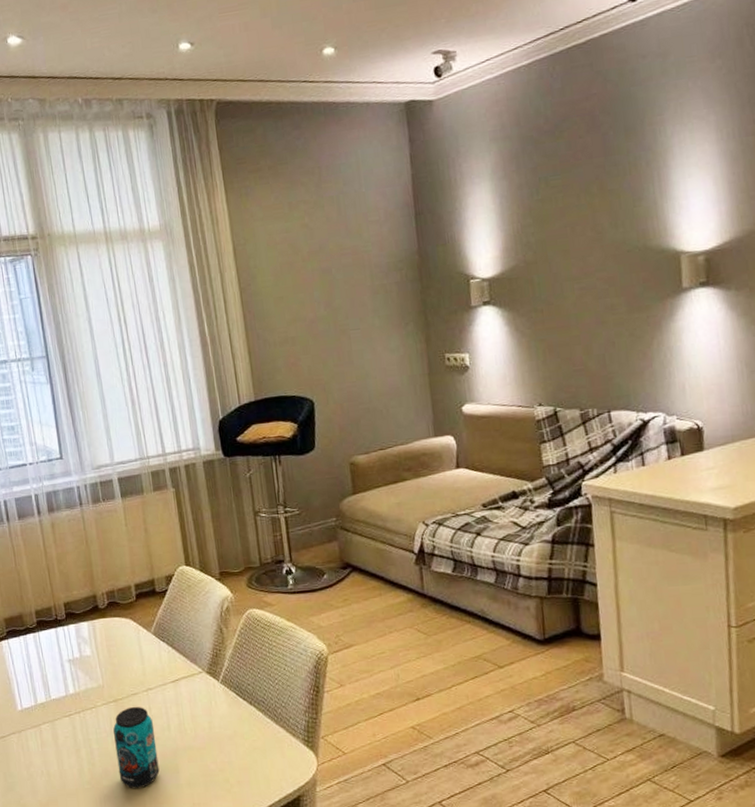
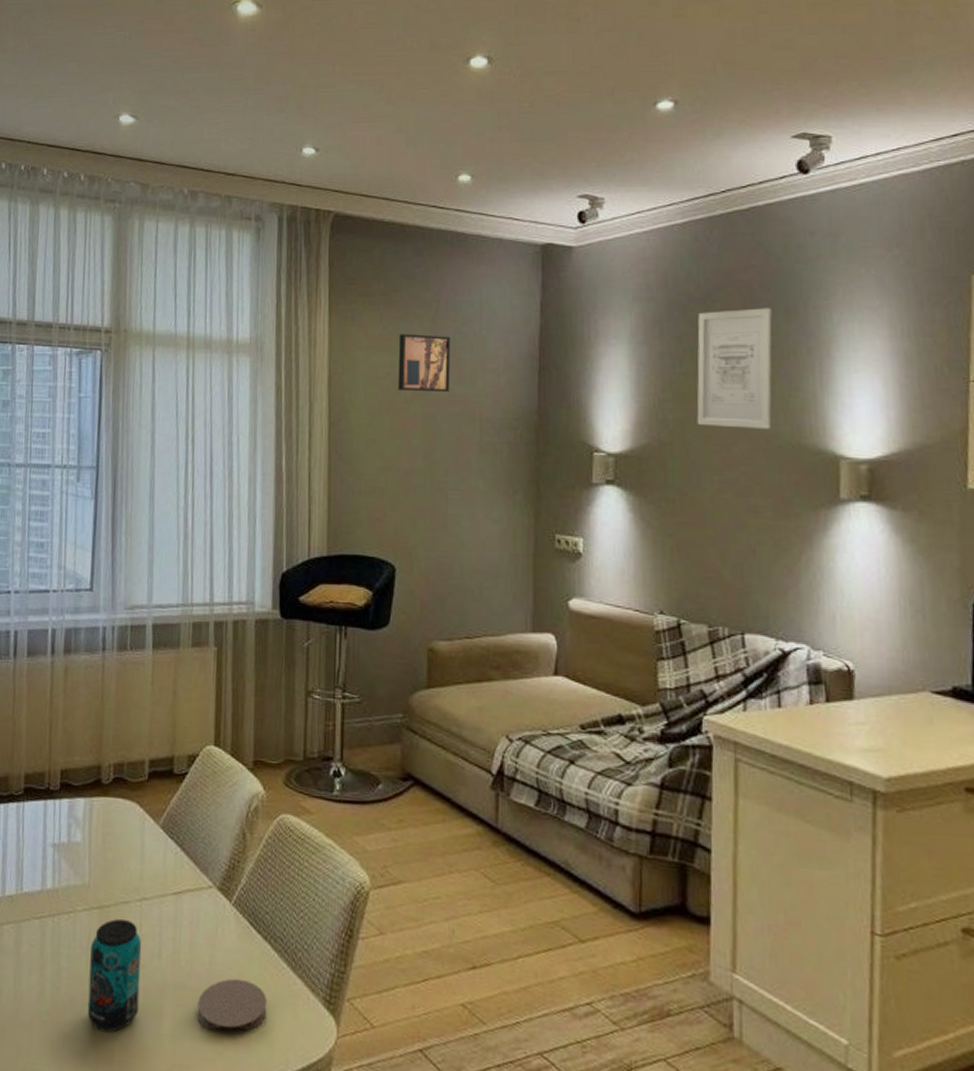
coaster: none [204,735,260,776] -> present [197,978,268,1030]
wall art: none [290,197,340,252] -> present [397,334,451,393]
wall art: none [549,130,620,243] -> present [696,308,772,429]

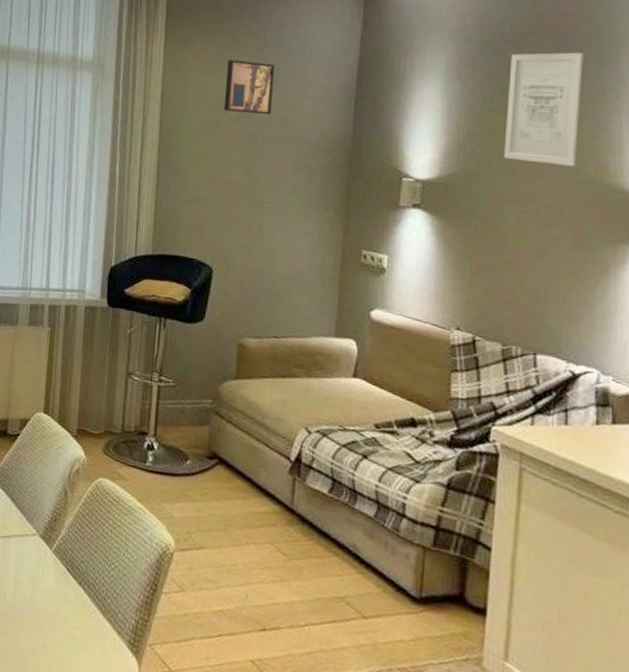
coaster: present [197,978,268,1030] -> none [17,615,79,662]

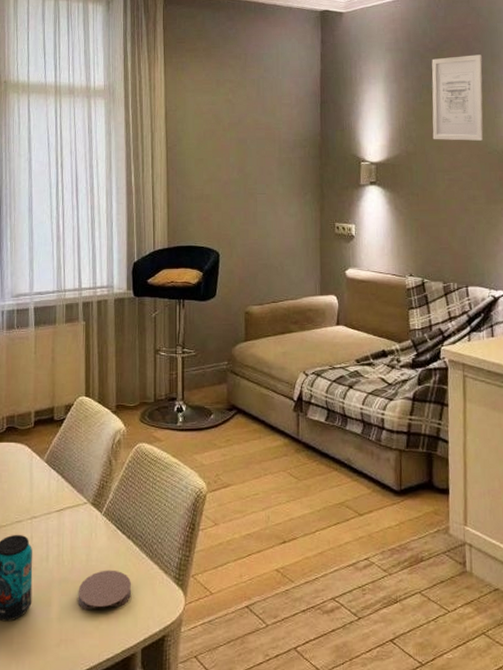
coaster: none [17,615,79,662] -> present [78,570,132,611]
wall art: present [223,60,275,115] -> none [217,79,257,122]

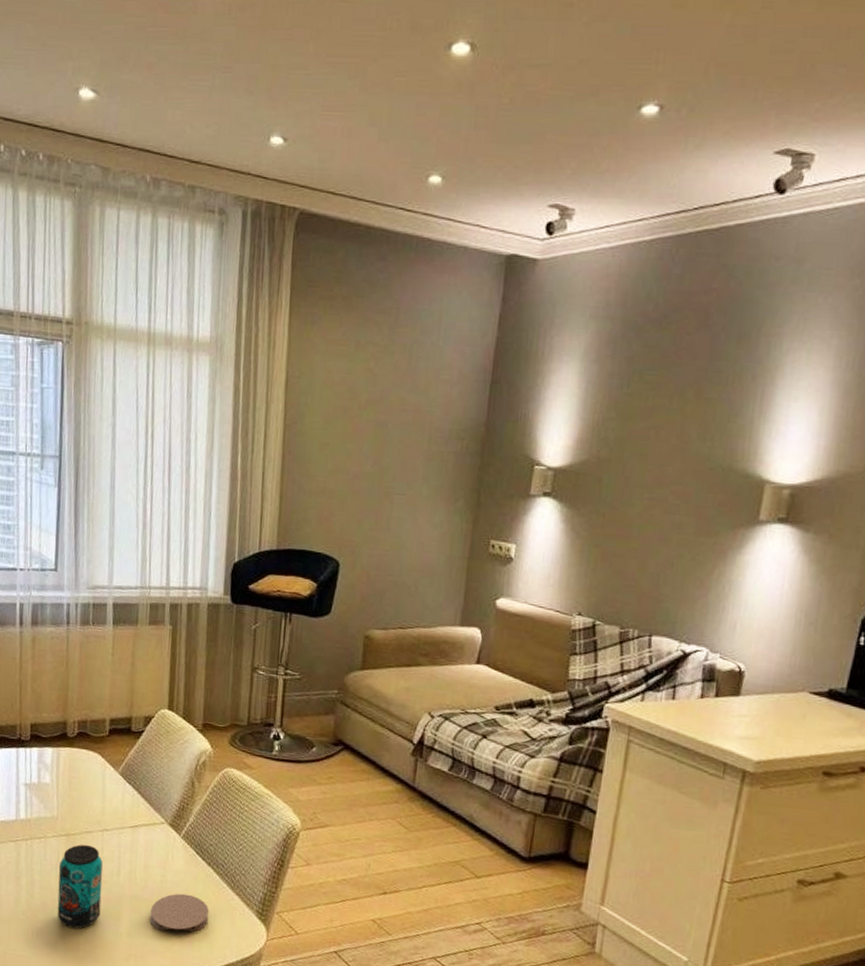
wall art: present [432,54,484,141] -> none [636,332,725,452]

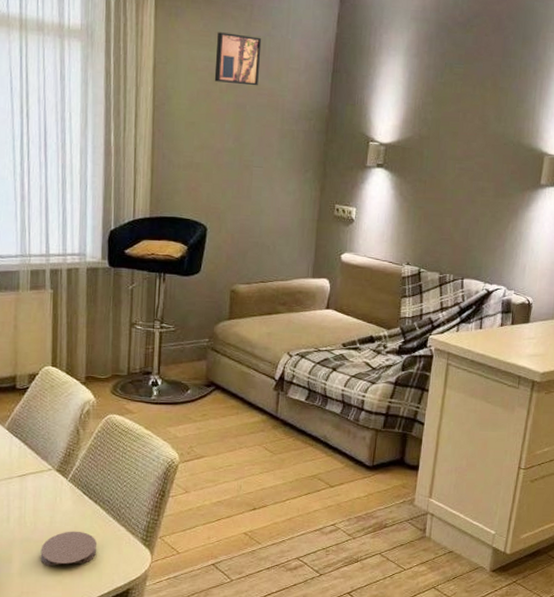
wall art: none [352,340,408,401] -> present [214,32,262,86]

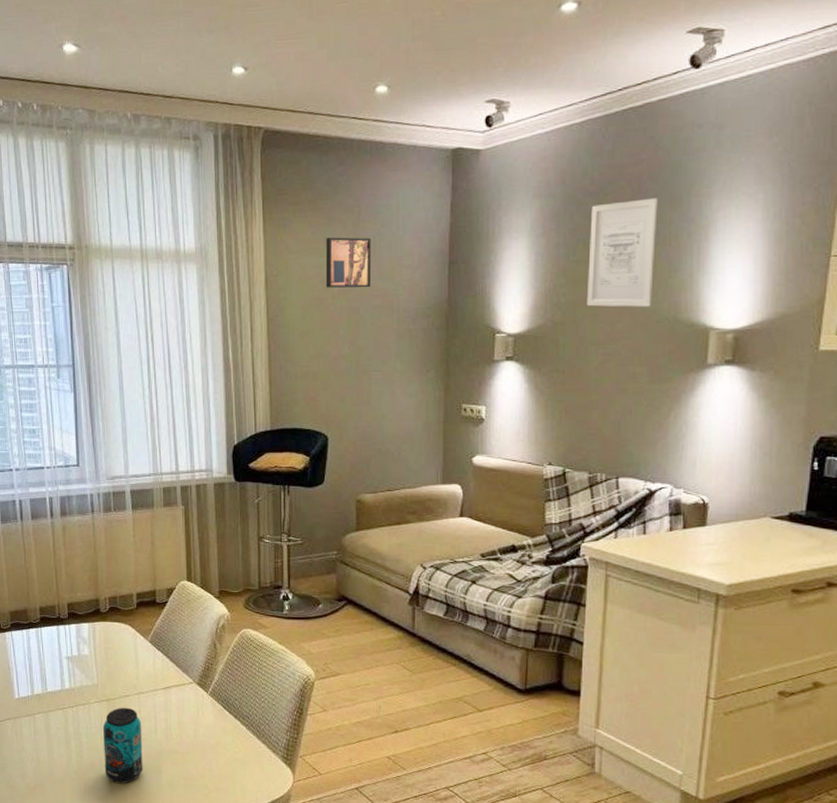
coaster: present [40,531,98,567] -> none [187,745,240,780]
wall art: none [449,34,513,130] -> present [586,198,658,307]

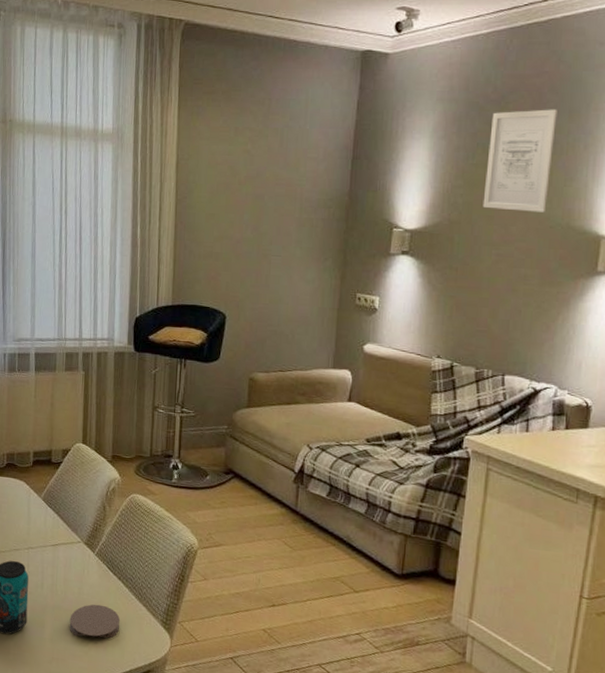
coaster: none [187,745,240,780] -> present [69,604,121,639]
wall art: present [325,237,372,288] -> none [233,127,280,177]

